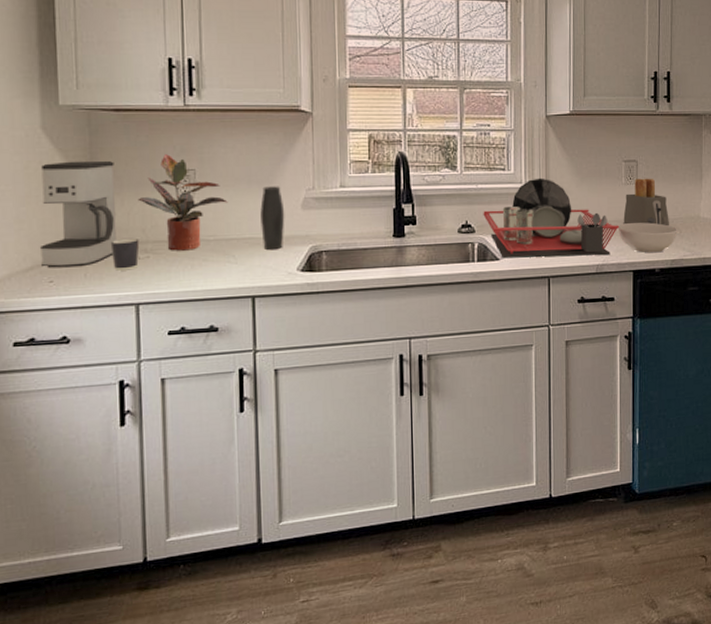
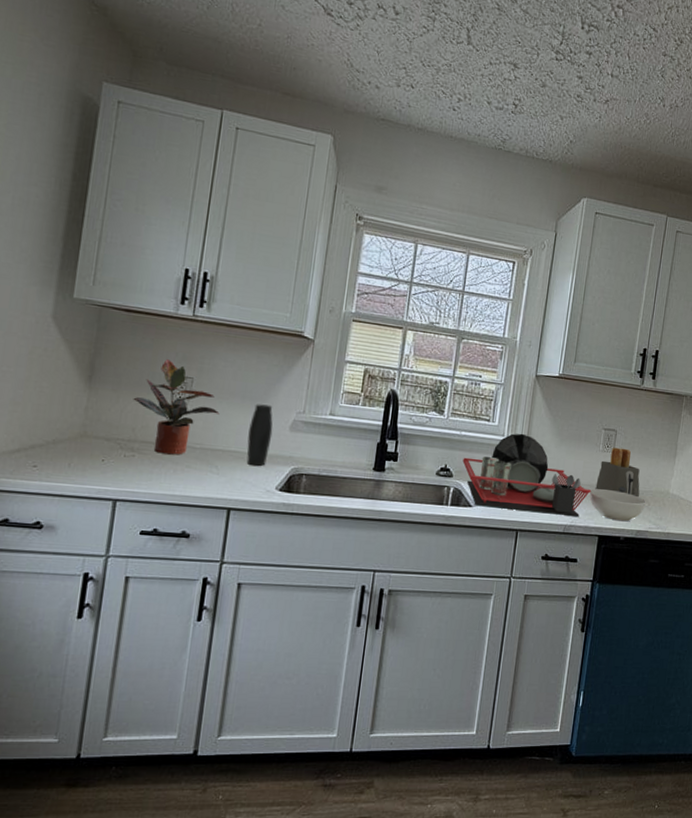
coffee maker: present [39,160,116,268] -> none [28,351,117,456]
mug: present [110,237,140,271] -> none [97,434,128,466]

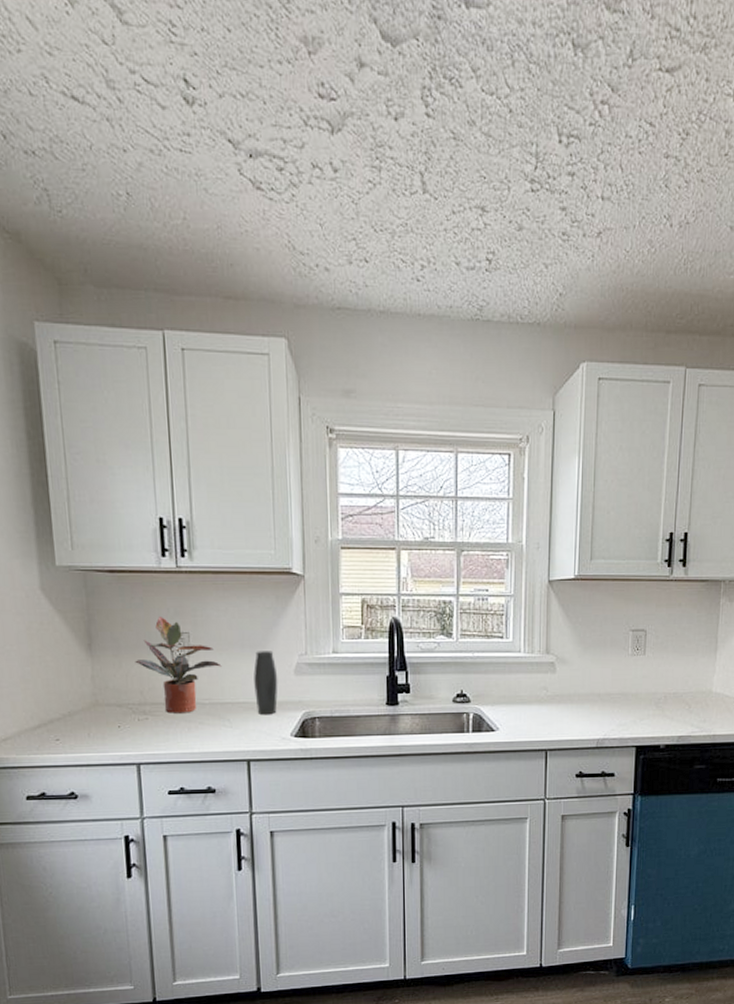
dish rack: present [462,433,592,516] -> none [479,647,624,730]
bowl: present [589,488,647,522] -> none [621,696,688,729]
toaster: present [594,447,640,498] -> none [626,649,678,701]

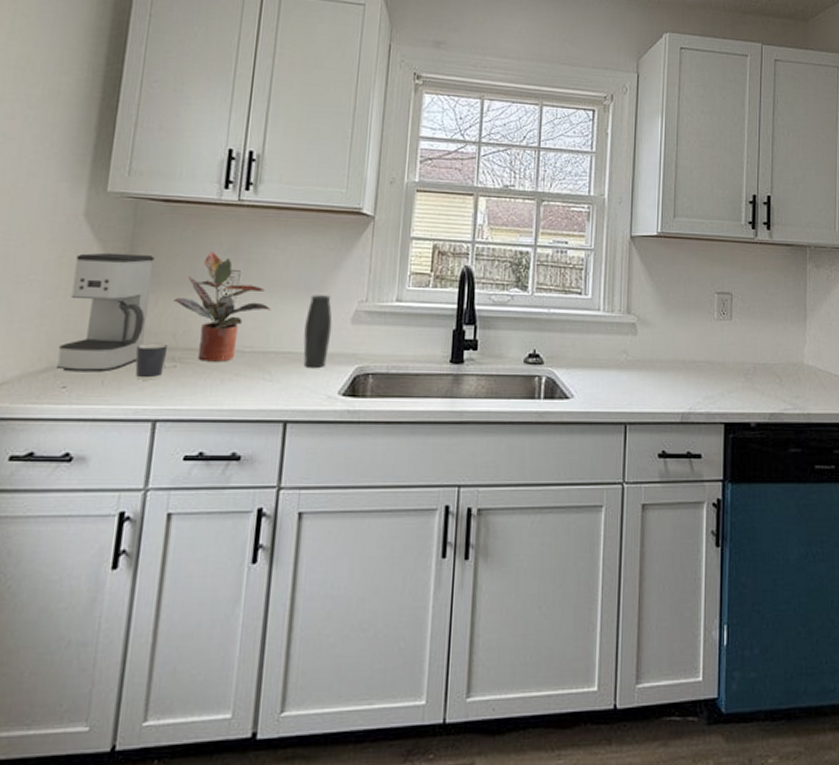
coffee maker: none [42,622,116,727] -> present [57,252,155,372]
mug: none [110,699,139,731] -> present [134,342,168,380]

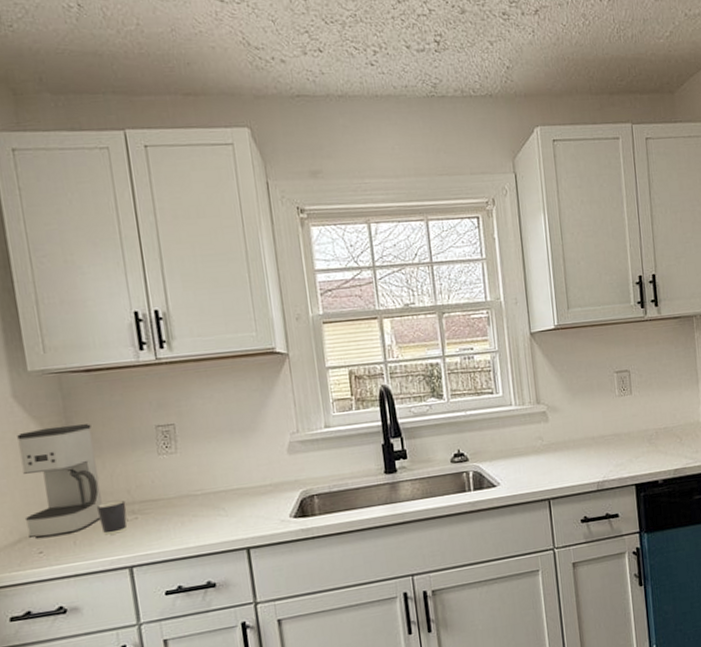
potted plant: present [173,252,271,362] -> none [119,411,212,510]
vase: present [303,295,333,367] -> none [245,432,273,499]

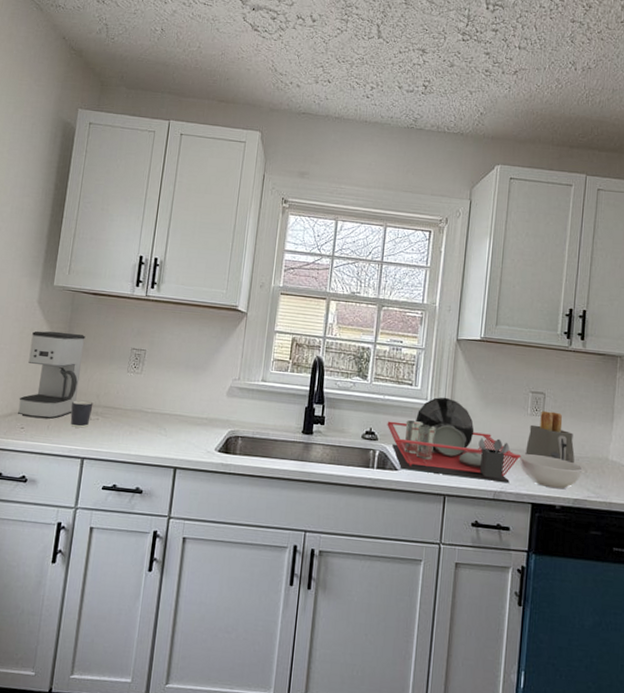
dish rack: none [474,398,618,484] -> present [387,397,522,482]
bowl: none [615,433,679,465] -> present [519,454,584,490]
toaster: none [619,387,669,438] -> present [524,411,575,464]

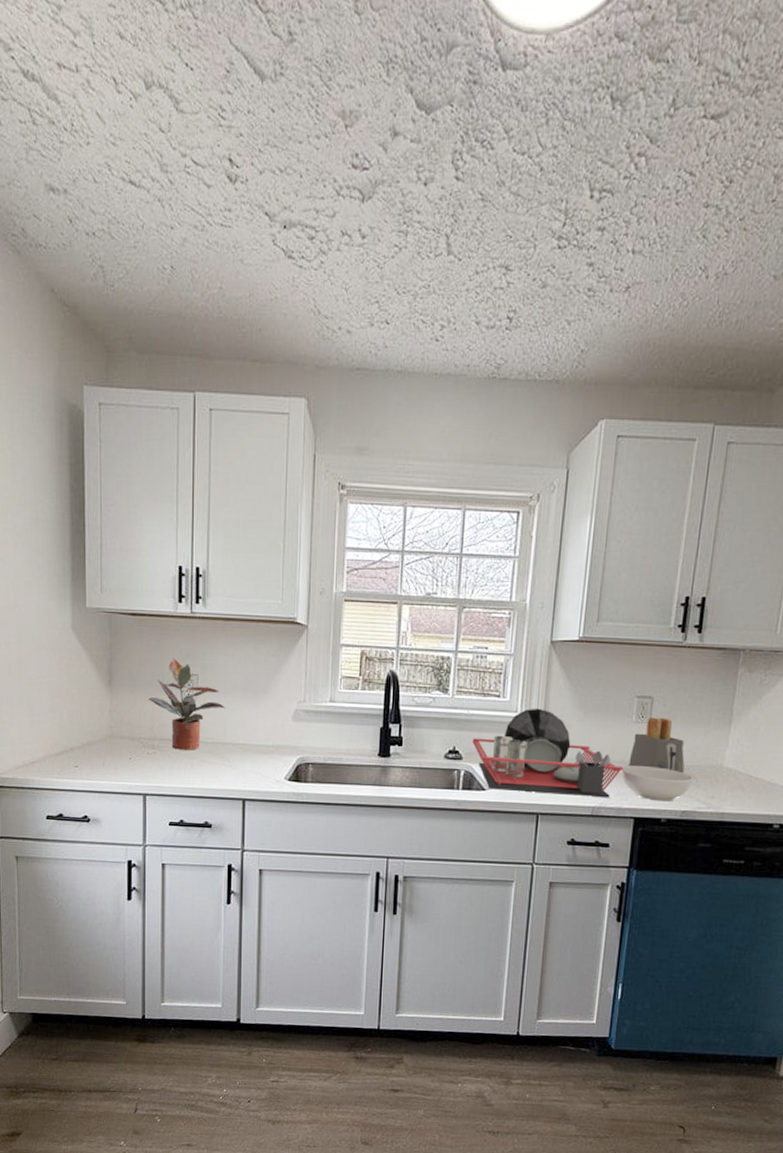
coffee maker: present [18,331,86,419] -> none [68,659,130,756]
mug: present [70,400,94,428] -> none [124,733,148,763]
potted plant: none [98,334,167,419] -> present [148,659,226,751]

